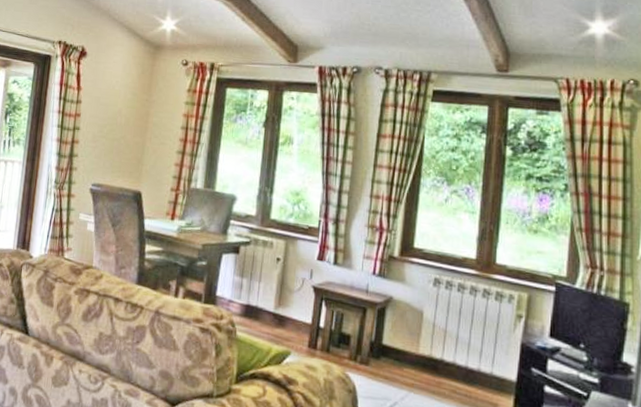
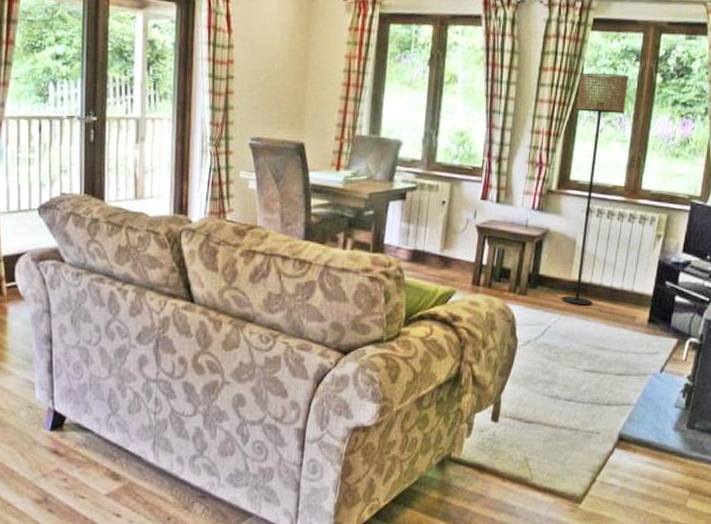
floor lamp: none [409,141,475,385] -> present [562,72,629,306]

